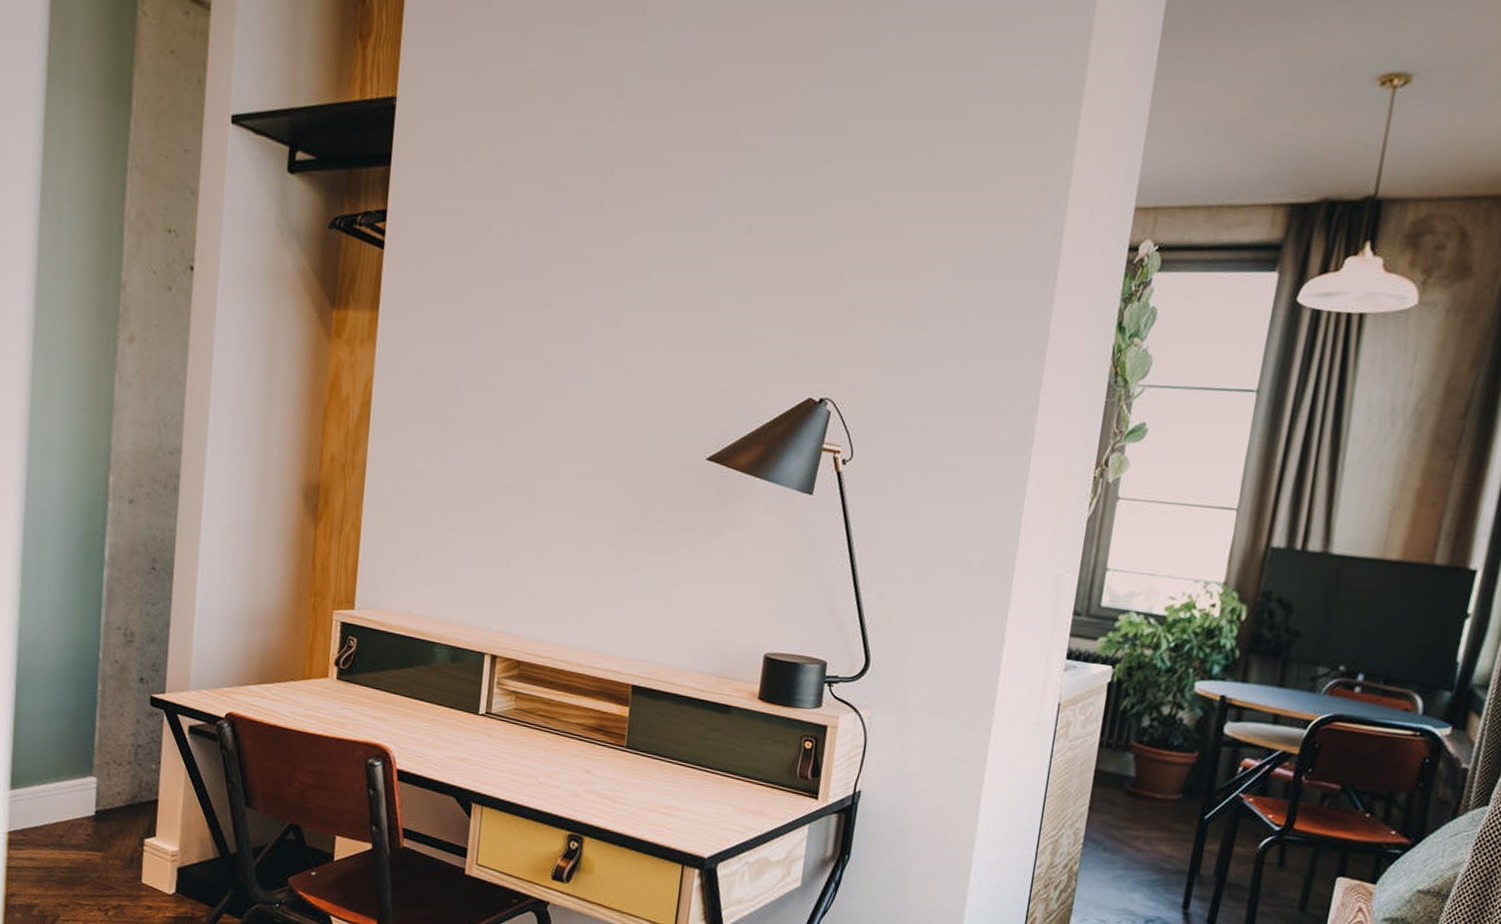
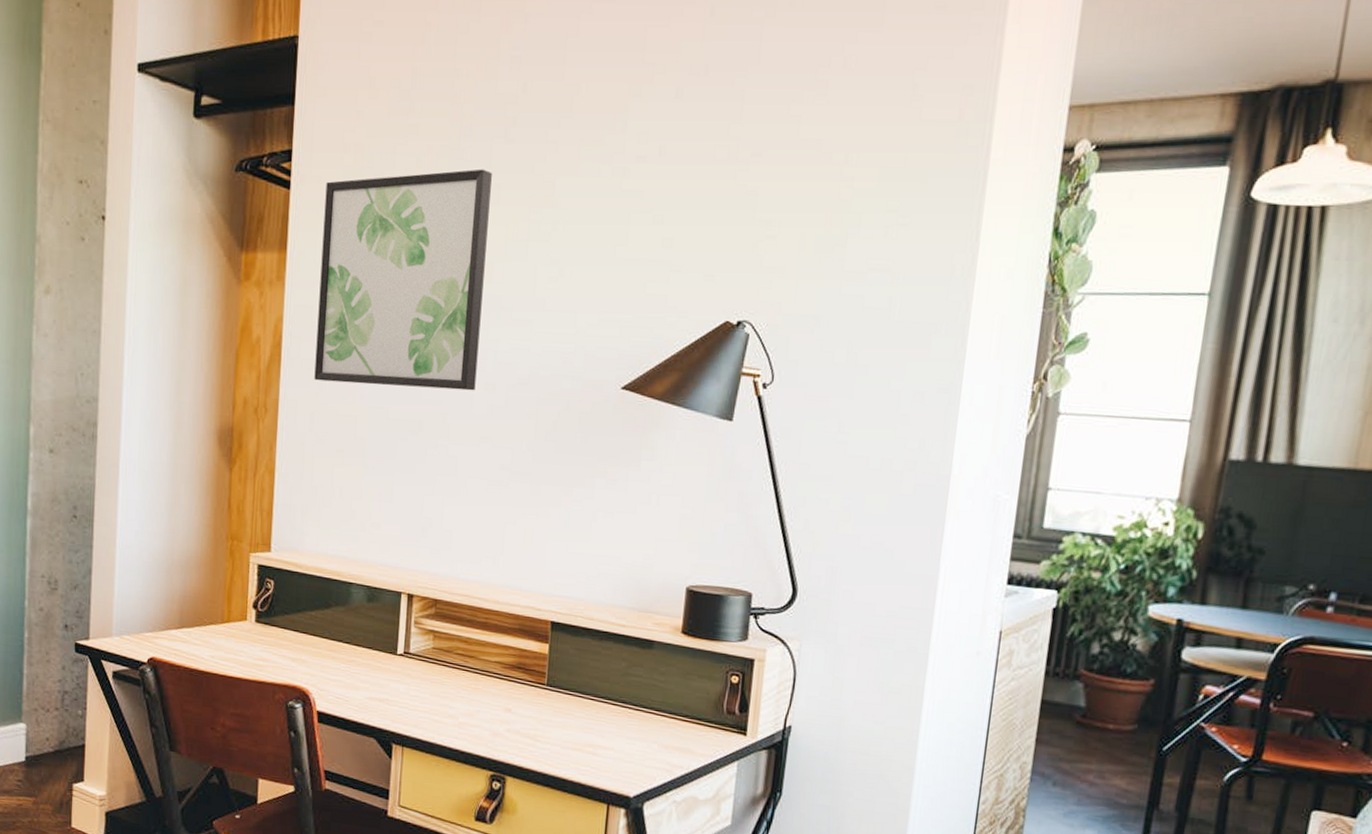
wall art: none [403,238,586,457] -> present [314,169,492,391]

